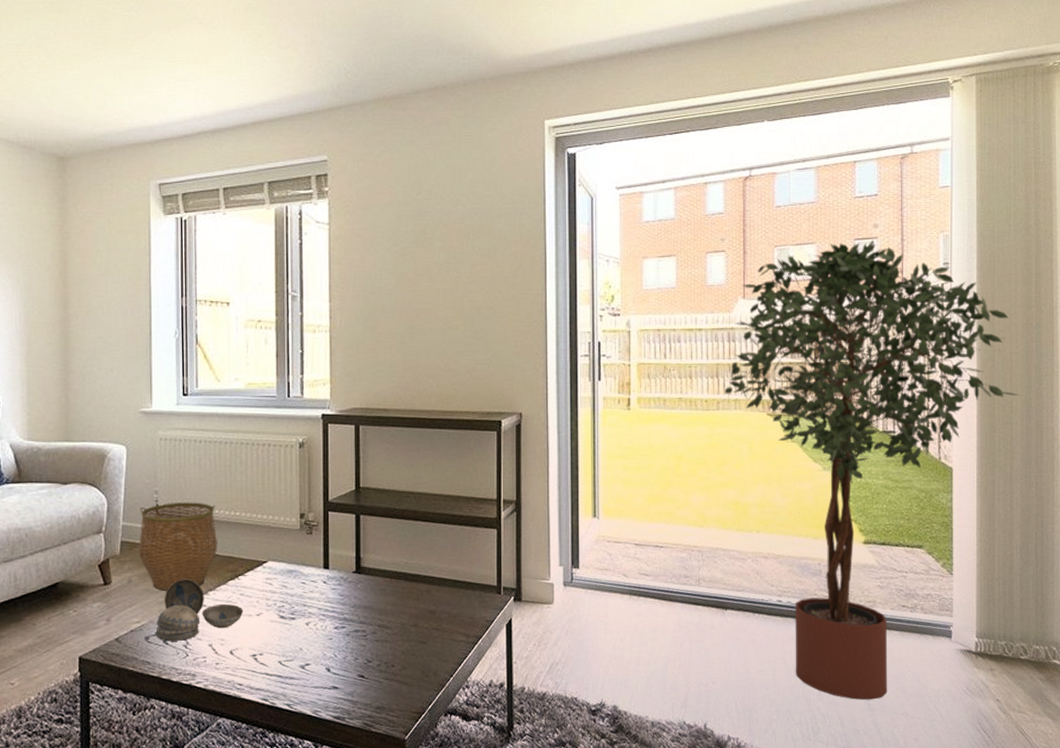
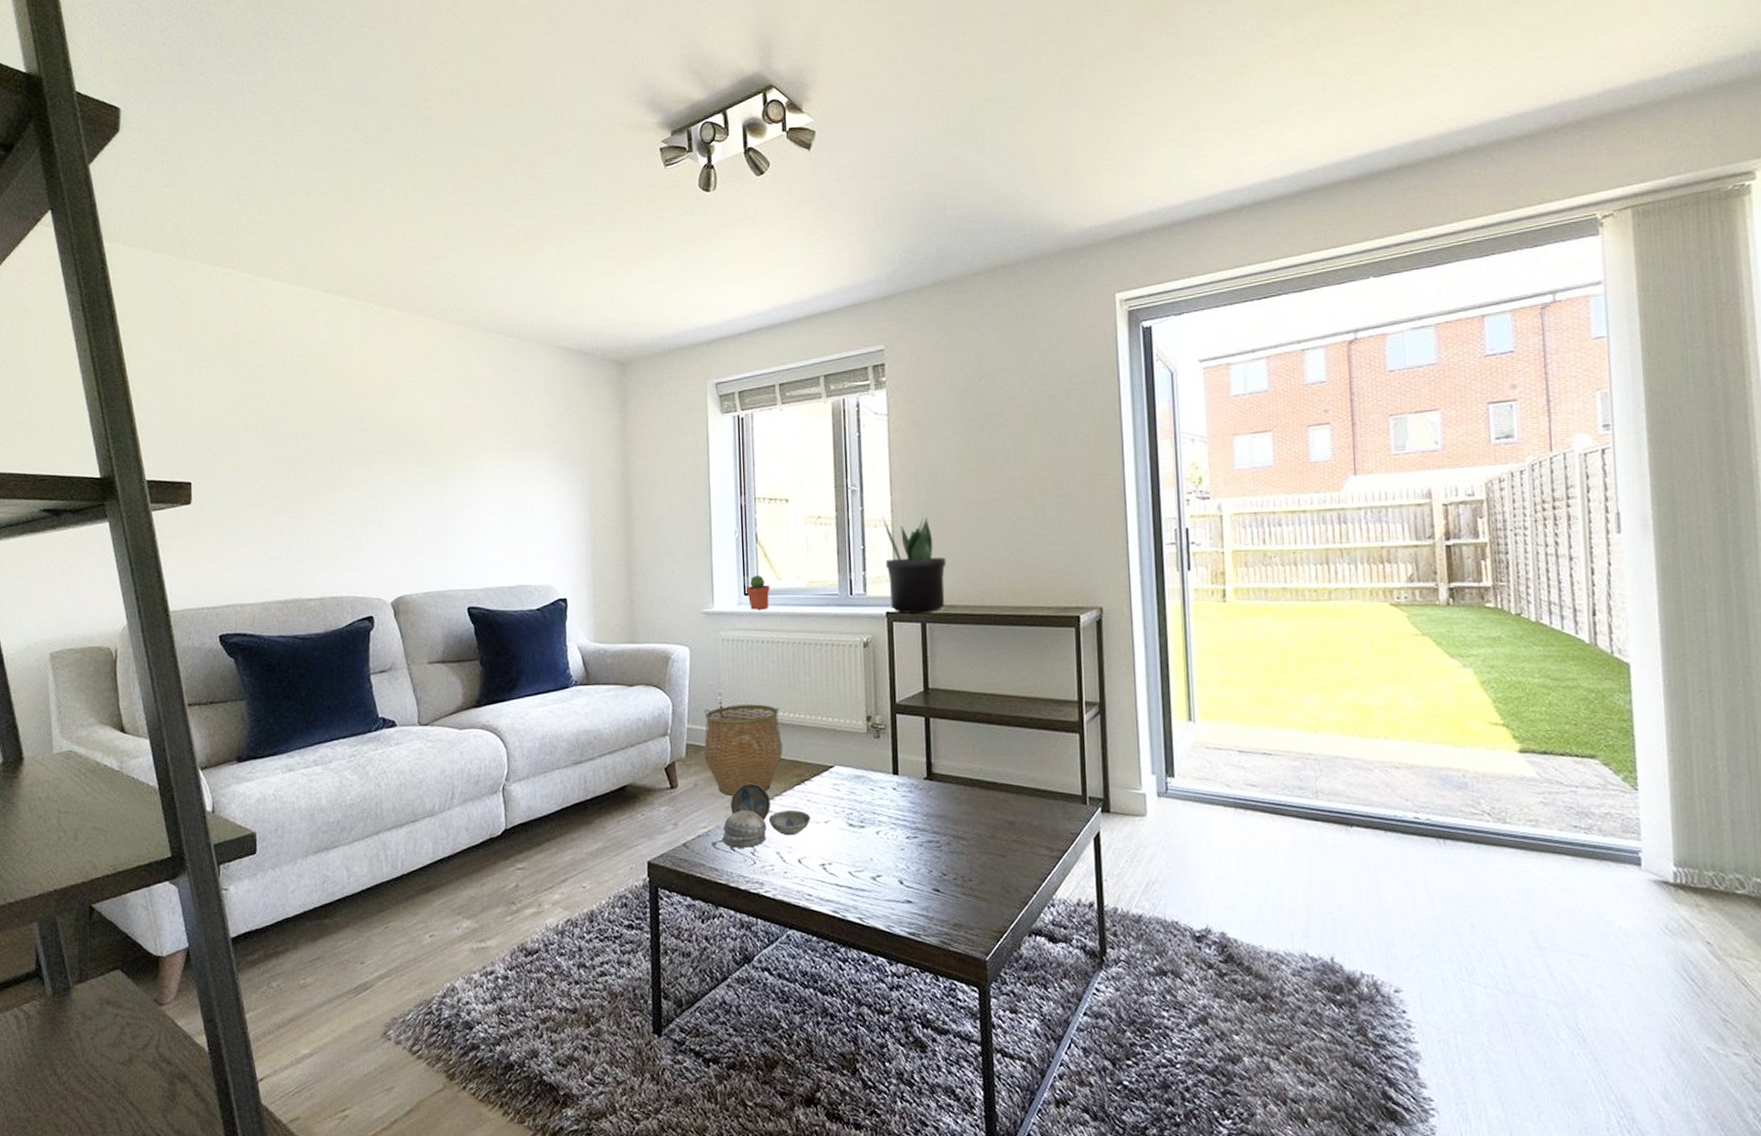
succulent plant: none [184,376,209,410] -> present [745,575,770,610]
planter: none [320,323,380,416] -> present [882,516,946,613]
potted tree: present [725,239,1020,700] -> none [1337,402,1714,937]

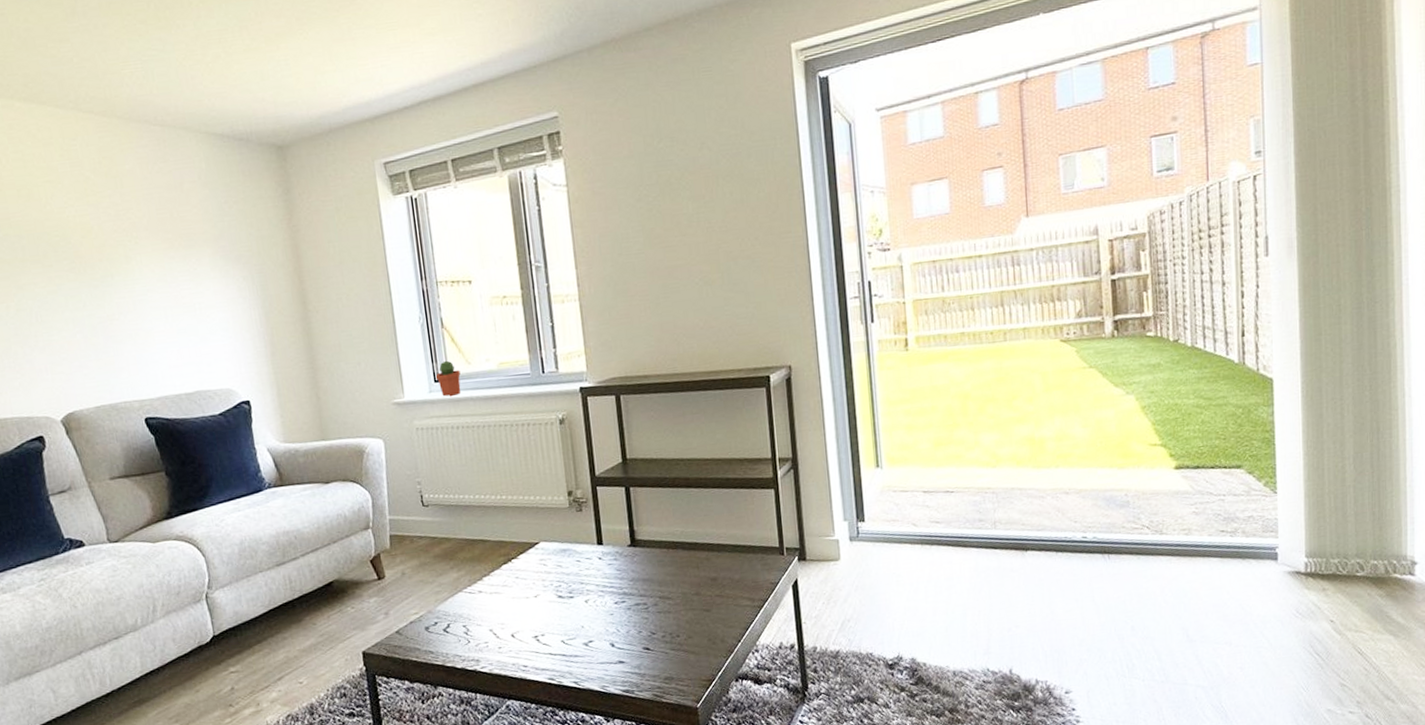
basket: present [703,704,783,796] -> none [404,489,488,581]
decorative bowl: present [722,783,811,848] -> none [434,566,521,630]
planter: present [882,516,946,613] -> none [568,288,638,387]

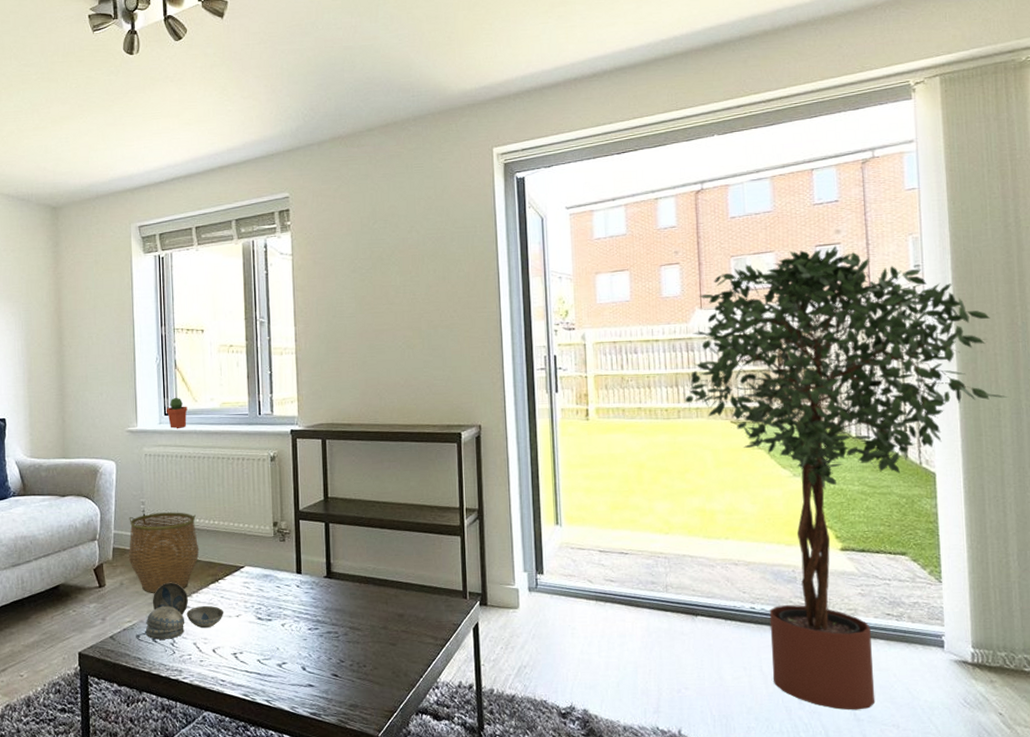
basket: none [404,489,488,581] -> present [128,512,200,593]
decorative bowl: none [434,566,521,630] -> present [145,582,224,640]
potted tree: none [1011,134,1349,632] -> present [685,245,1008,710]

